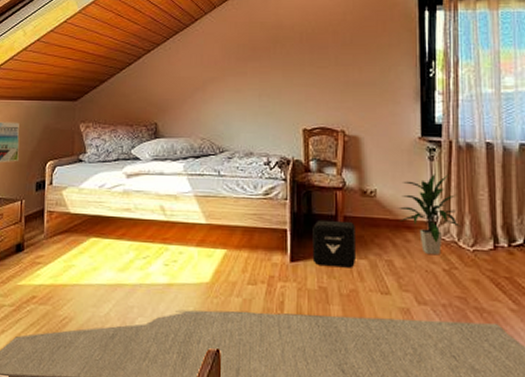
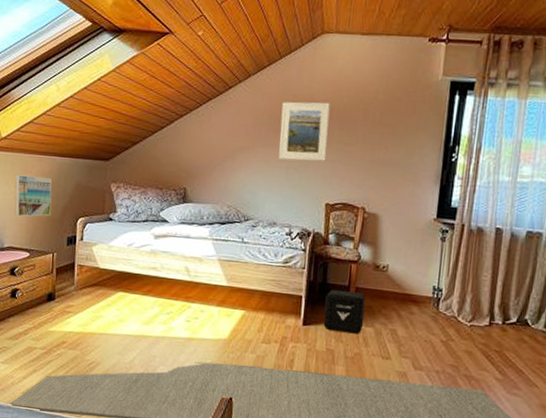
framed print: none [249,27,299,87] -> present [278,101,330,162]
indoor plant: present [397,174,461,256] -> none [406,254,462,328]

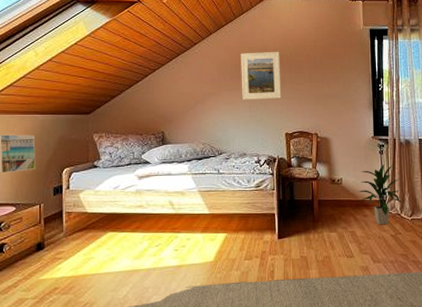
air purifier: present [323,289,366,334] -> none [295,204,329,240]
indoor plant: none [406,254,462,328] -> present [357,164,402,225]

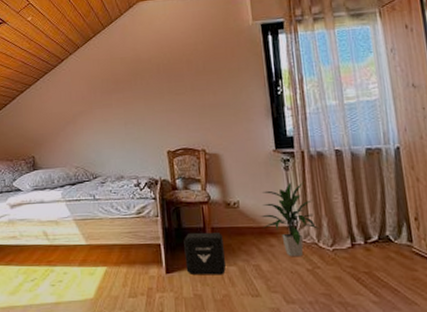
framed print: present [241,51,282,100] -> none [112,59,160,117]
air purifier: none [295,204,329,240] -> present [184,232,227,275]

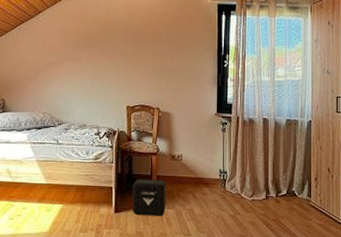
indoor plant: present [259,182,319,257] -> none [197,142,243,205]

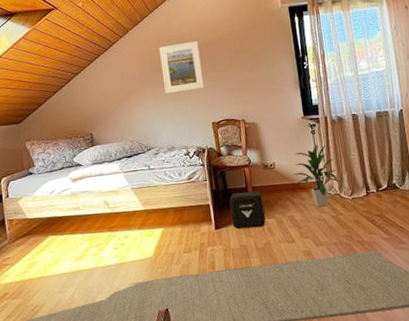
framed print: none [84,22,125,72] -> present [159,40,205,94]
indoor plant: none [197,142,243,205] -> present [292,143,341,207]

